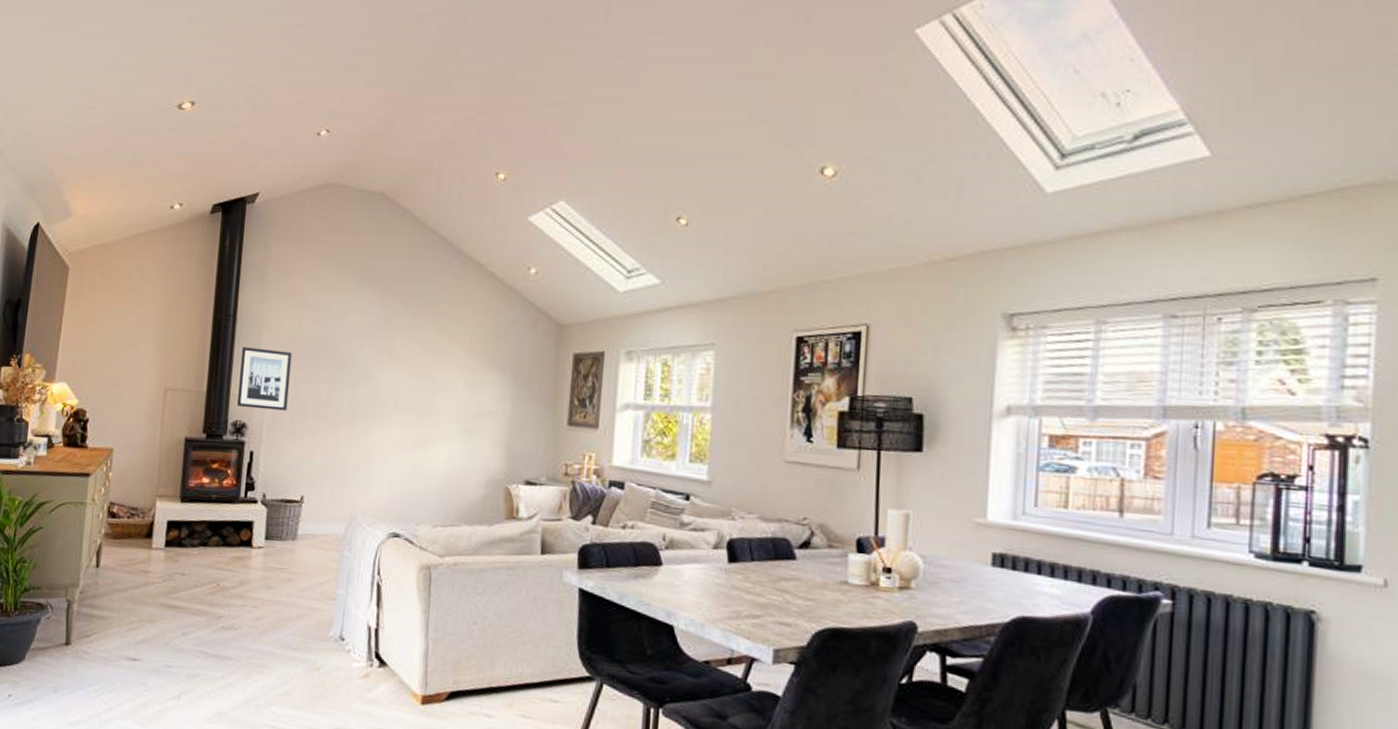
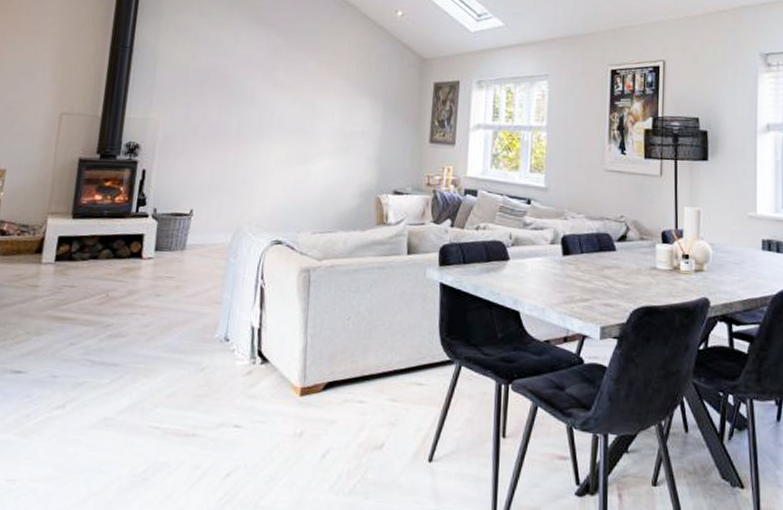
wall art: present [236,347,292,411] -> none [130,75,185,133]

